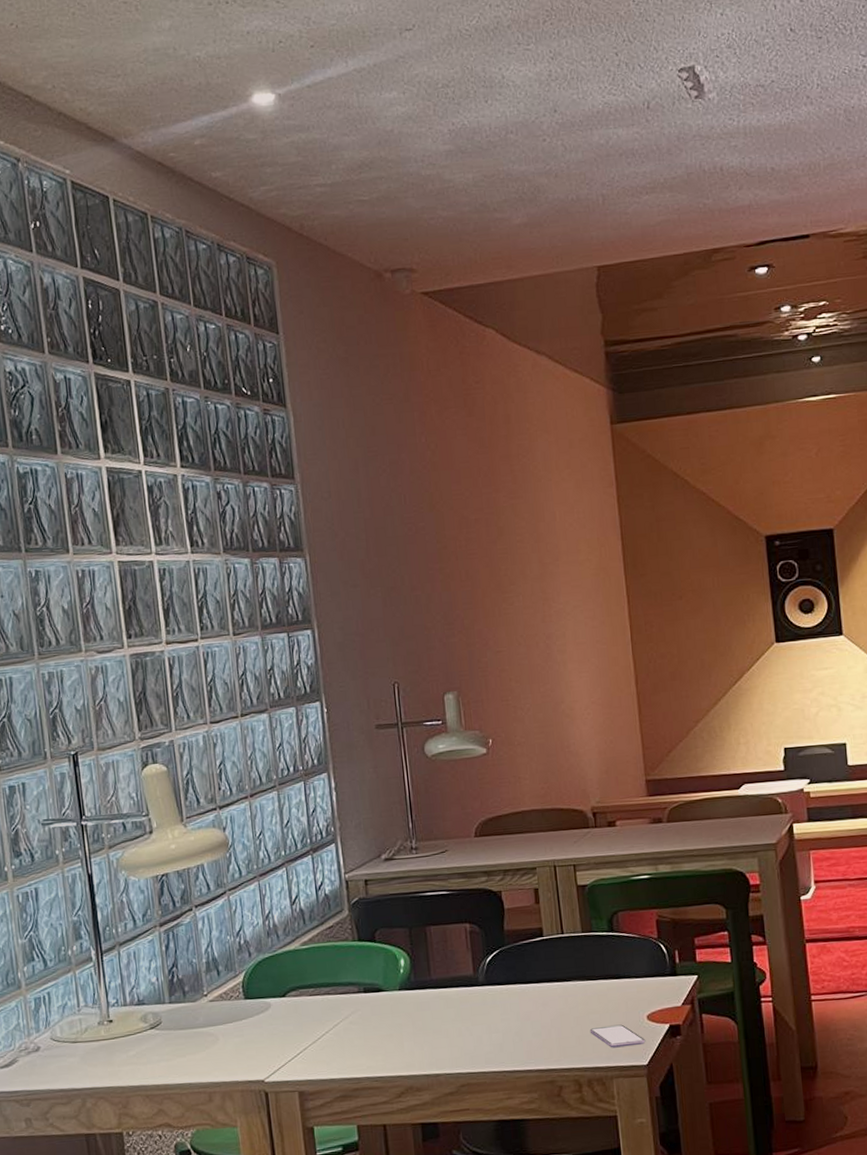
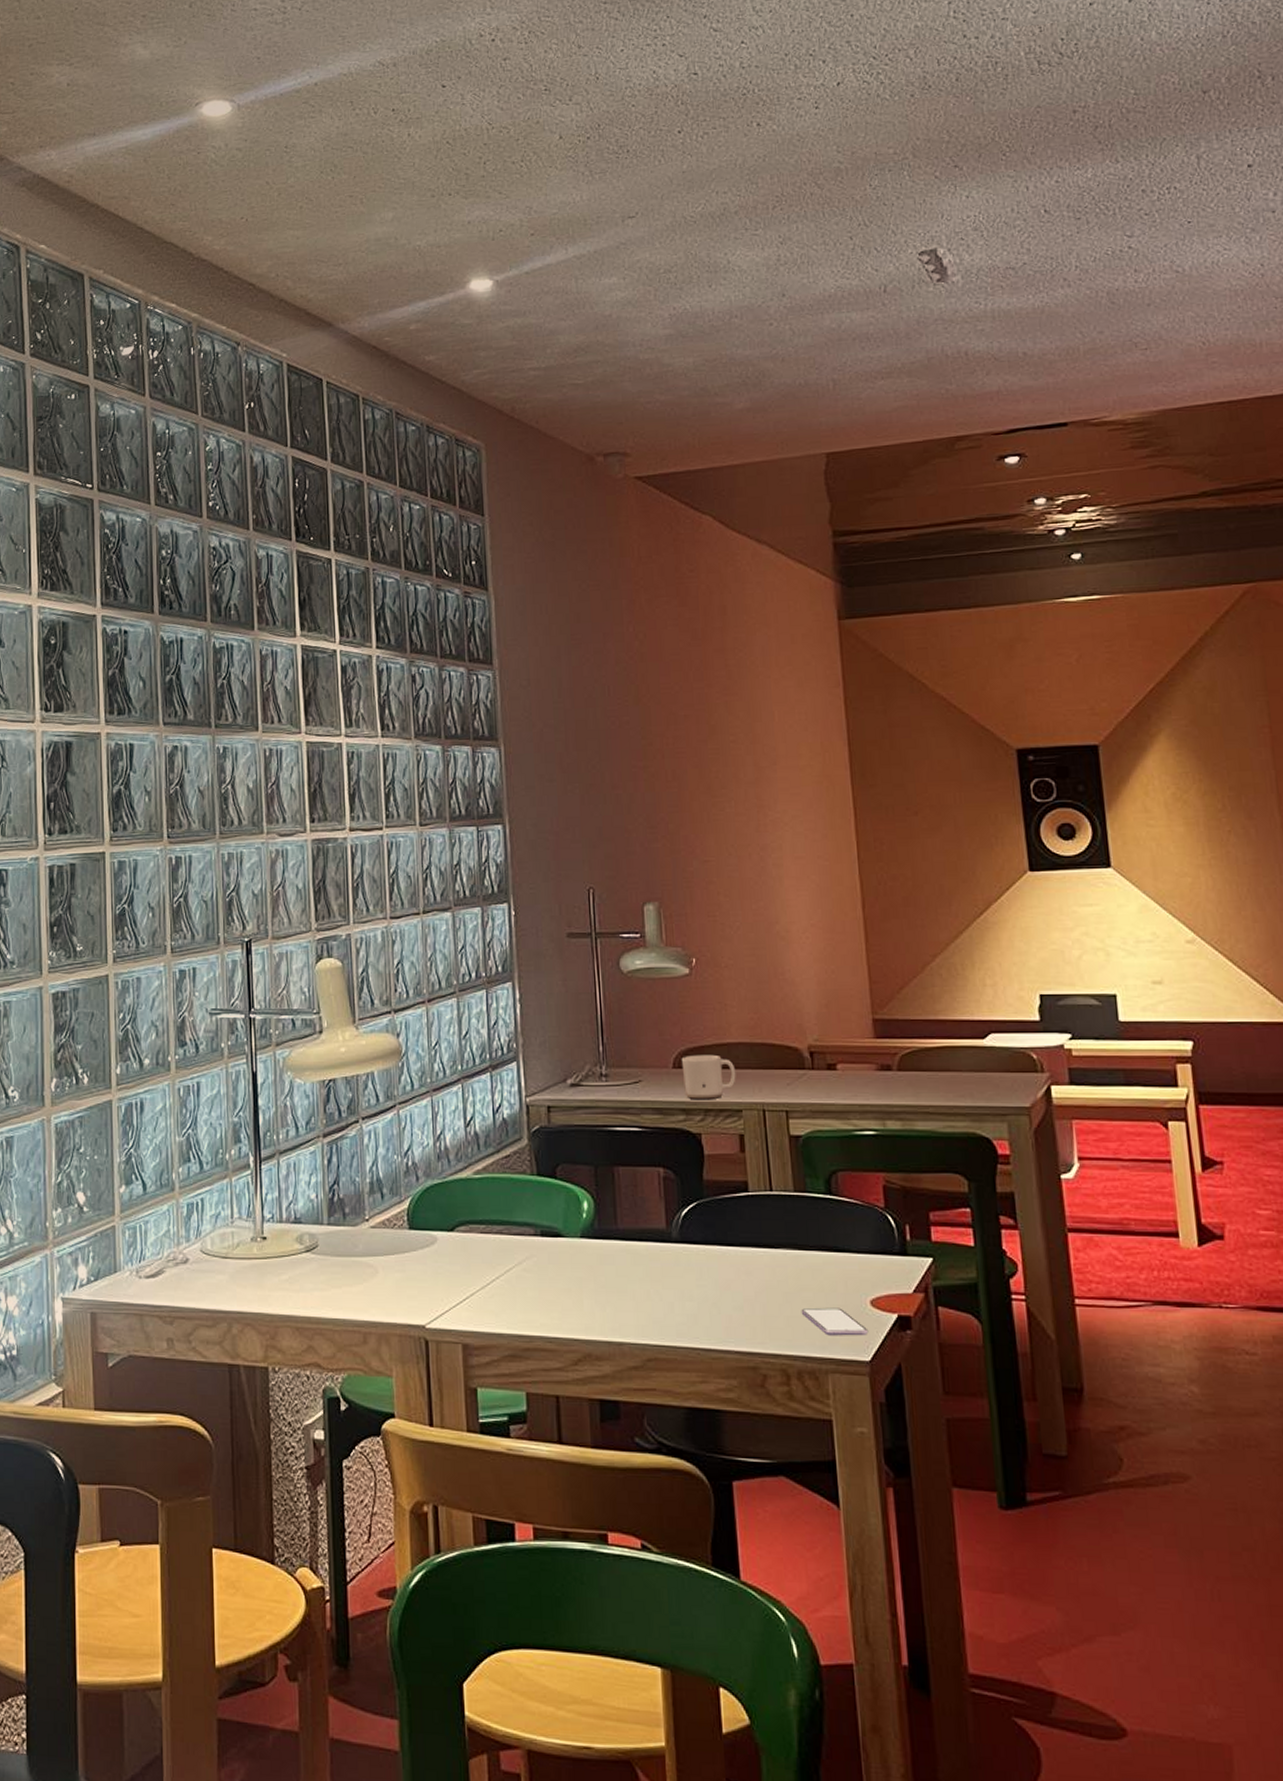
mug: none [482,822,530,863] -> present [681,1054,736,1100]

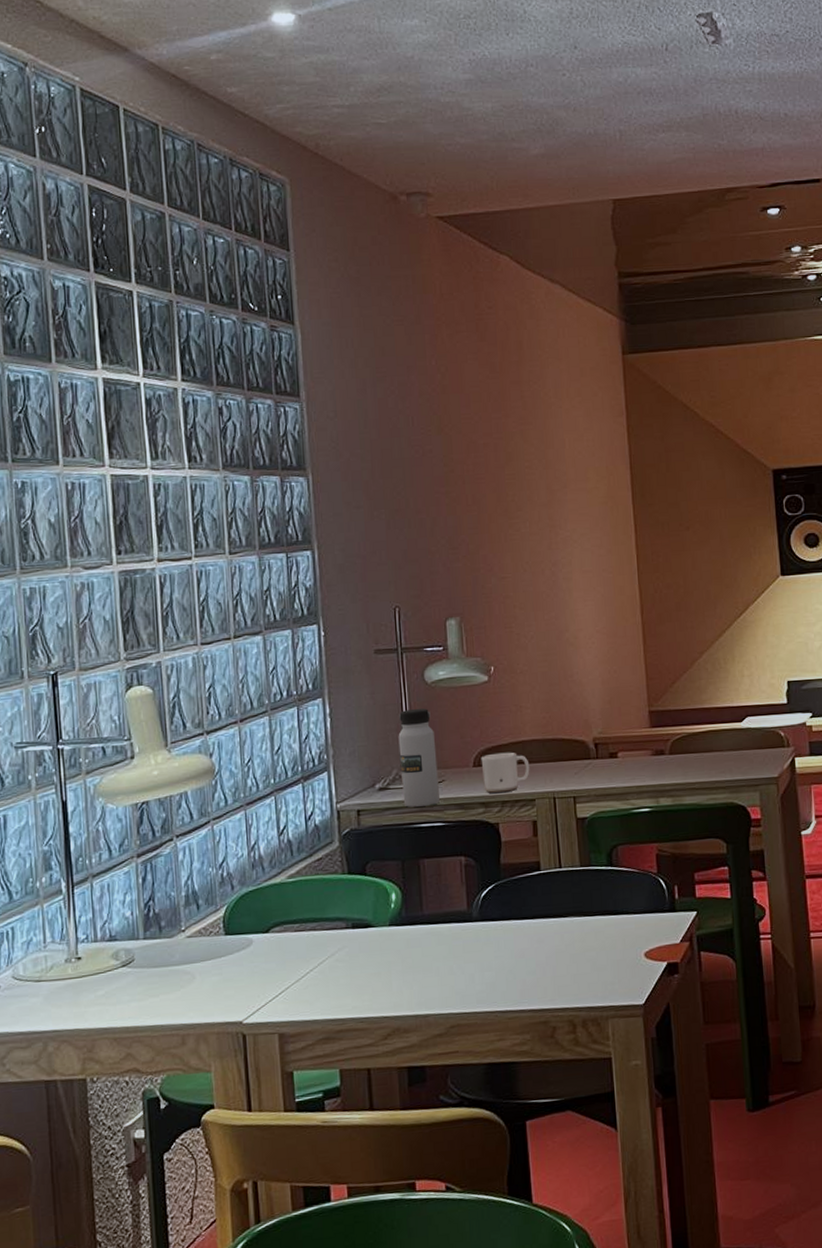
water bottle: none [591,1000,636,1108] -> present [398,708,440,807]
smartphone: present [801,1307,868,1336] -> none [585,962,642,987]

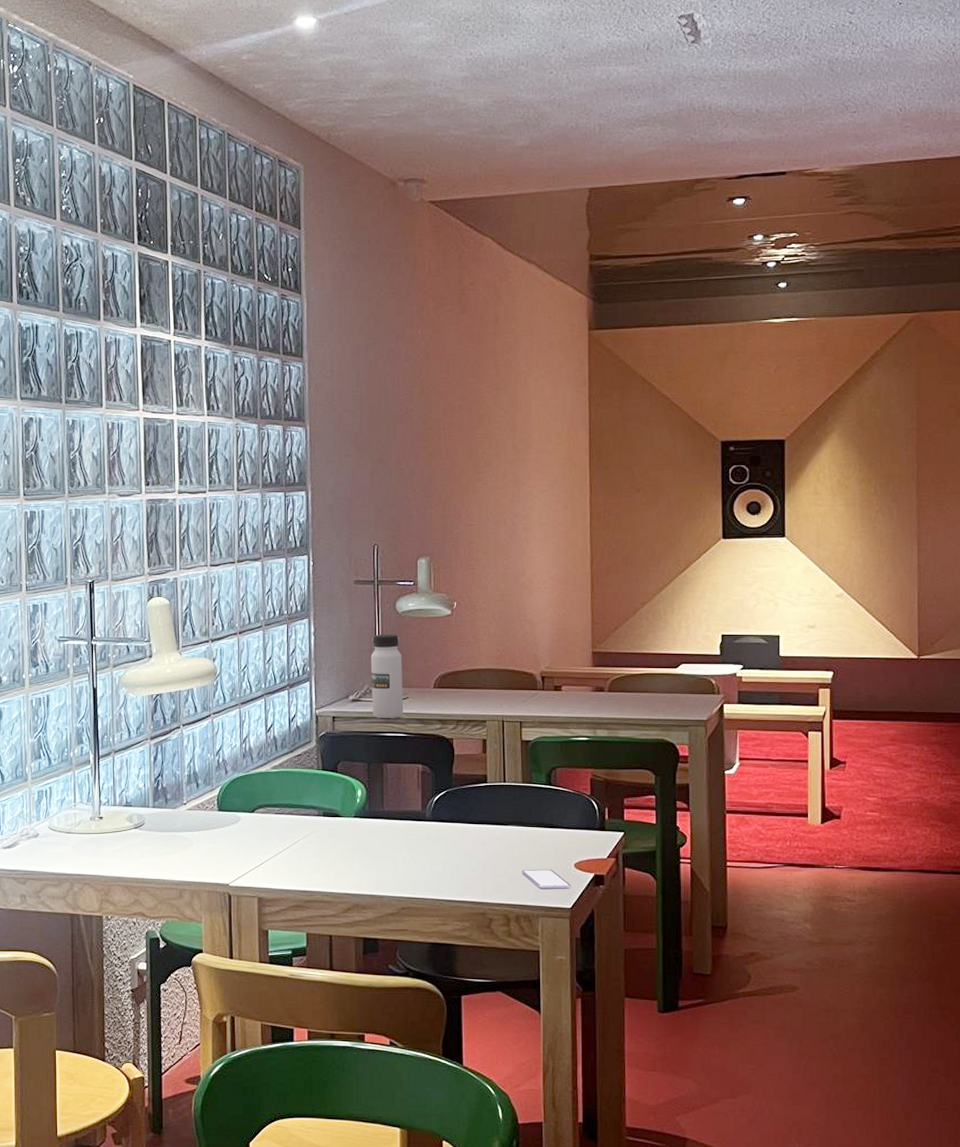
mug: present [481,752,530,794] -> none [441,678,483,713]
smartphone: none [585,962,642,987] -> present [521,869,570,890]

